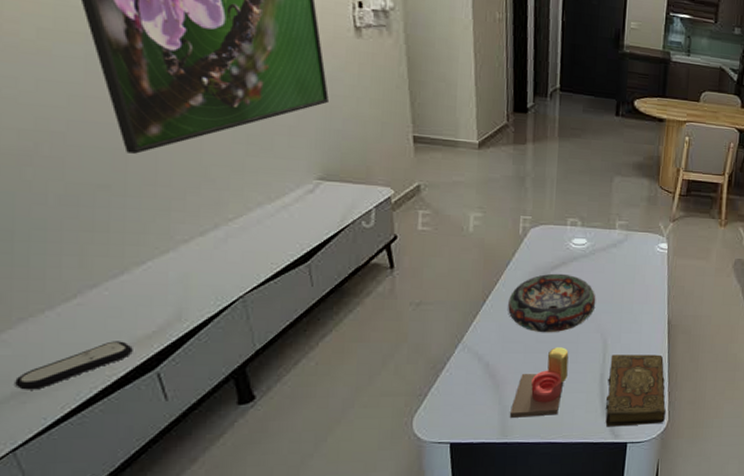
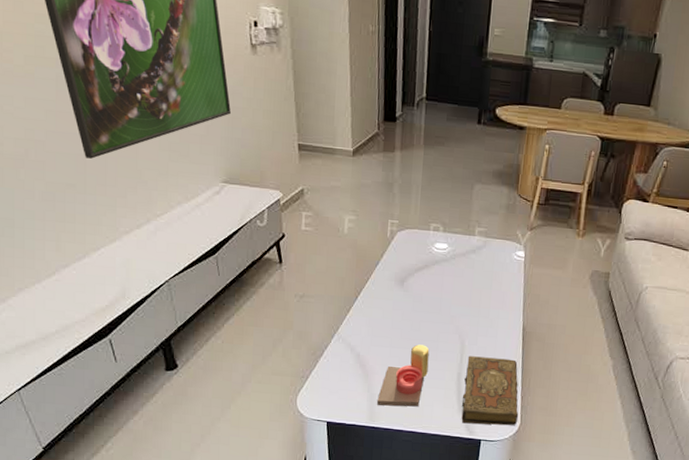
remote control: present [15,341,133,390] -> none [18,311,93,345]
decorative bowl: present [508,273,596,333] -> none [376,275,456,331]

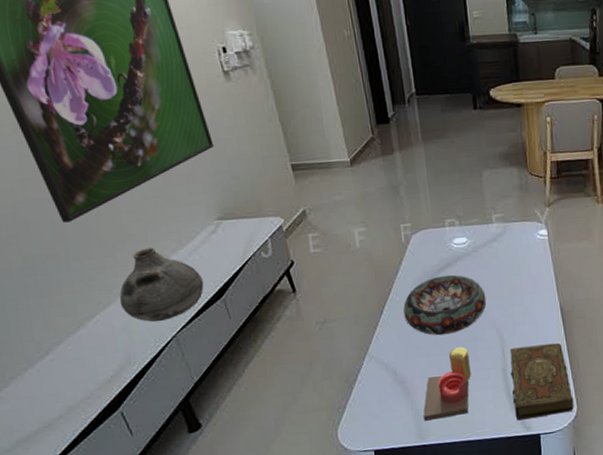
vase: none [124,196,201,266] -> present [119,248,204,322]
decorative bowl: none [376,275,456,331] -> present [403,274,487,336]

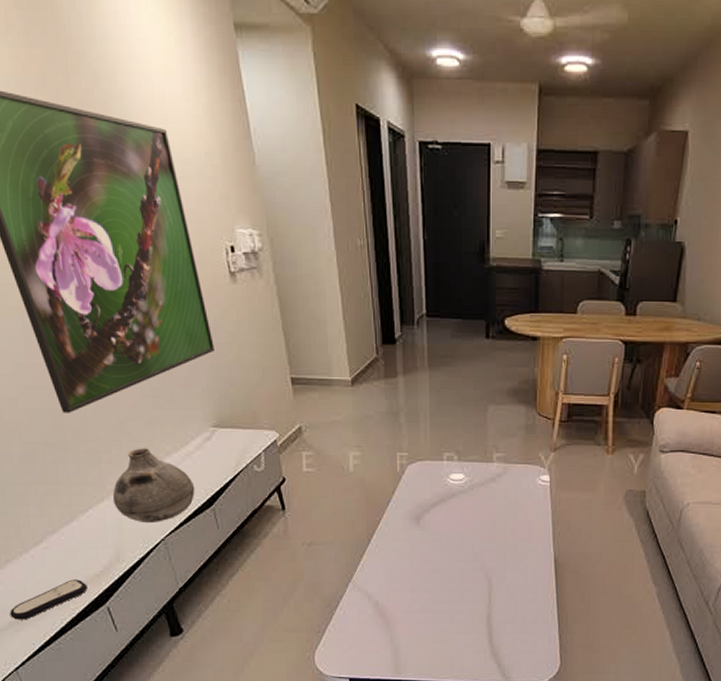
remote control: none [17,387,99,438] -> present [10,579,88,620]
decorative bowl: present [403,274,487,336] -> none [392,511,478,572]
candle: present [423,347,471,421] -> none [402,587,454,656]
book: present [510,342,574,421] -> none [495,595,558,669]

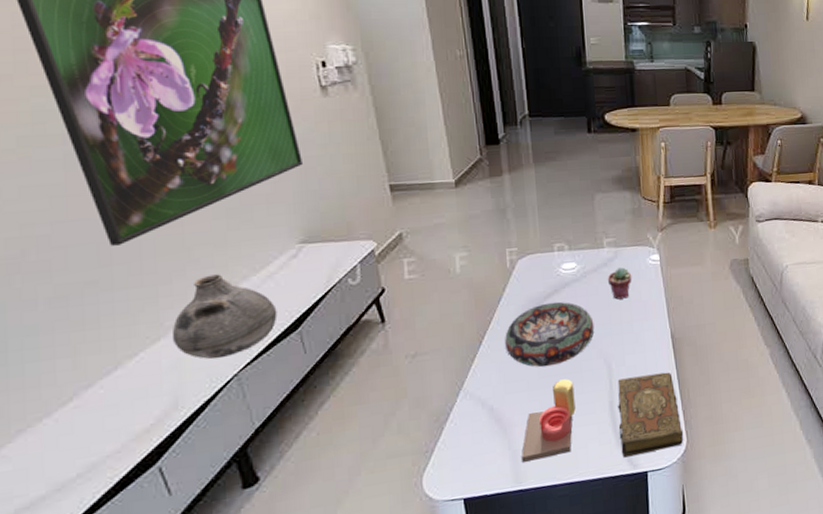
remote control: present [10,579,88,620] -> none [18,439,133,506]
decorative bowl: none [392,511,478,572] -> present [505,301,595,367]
candle: none [402,587,454,656] -> present [521,379,576,462]
potted succulent: none [494,484,520,517] -> present [607,267,632,300]
book: none [495,595,558,669] -> present [617,372,684,458]

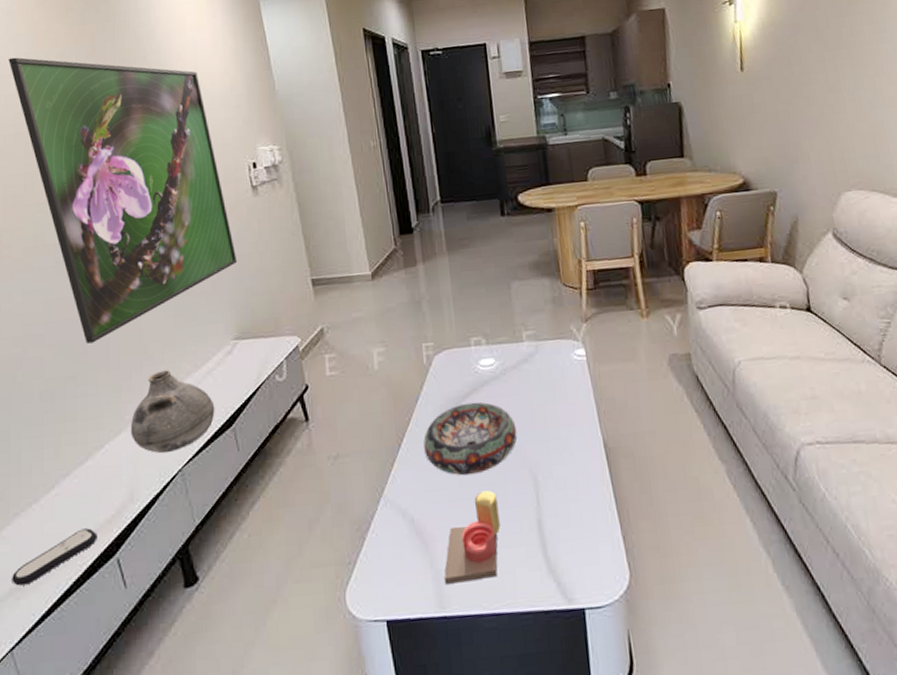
remote control: none [18,439,133,506] -> present [12,528,97,586]
potted succulent: present [607,267,632,300] -> none [528,363,556,401]
book: present [617,372,684,458] -> none [545,488,626,589]

